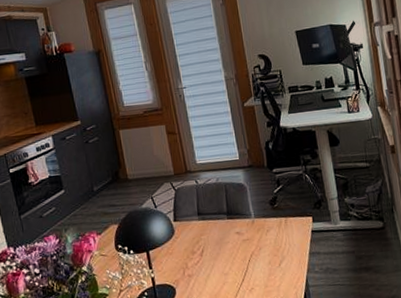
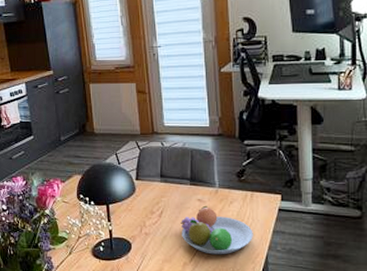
fruit bowl: none [222,237,292,287] -> present [181,205,253,255]

